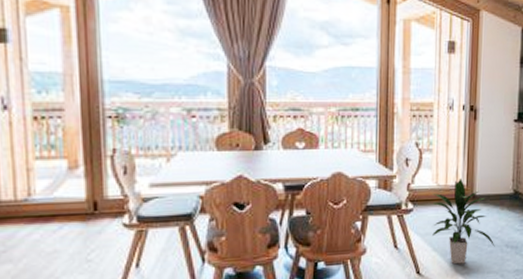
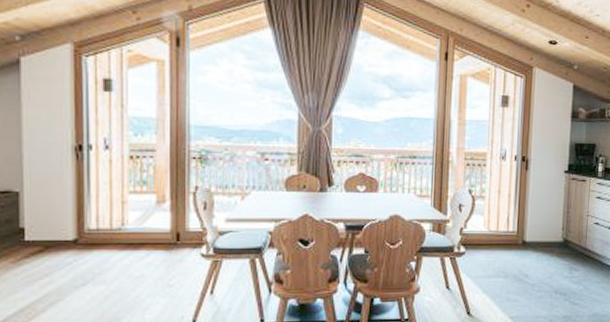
indoor plant: present [432,177,495,265] -> none [483,224,544,308]

